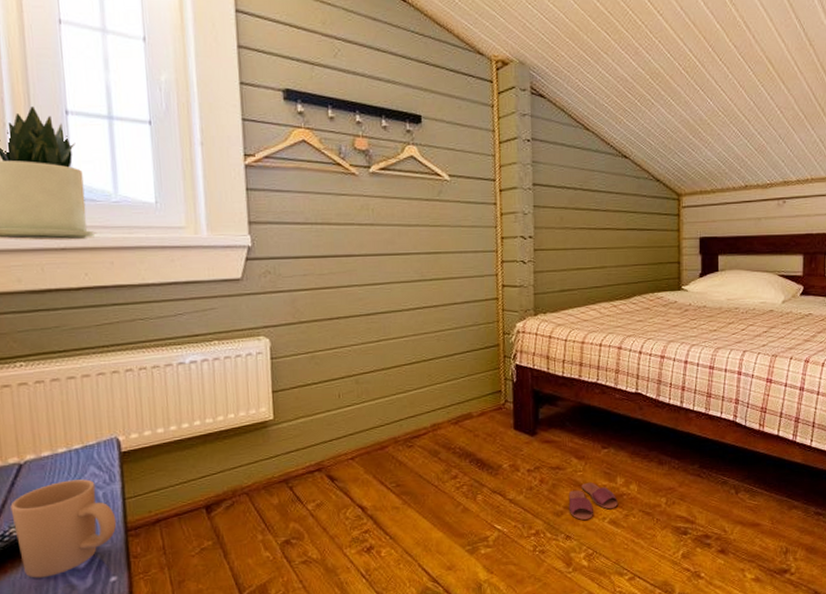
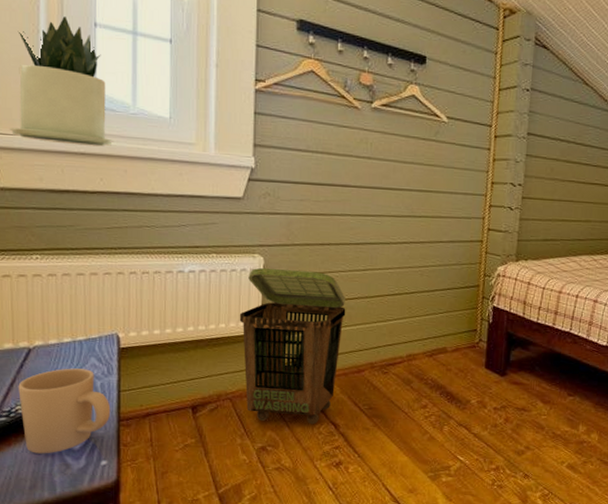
laundry basket: none [248,348,363,513] -> present [239,268,346,425]
slippers: present [568,482,618,521] -> none [529,426,578,462]

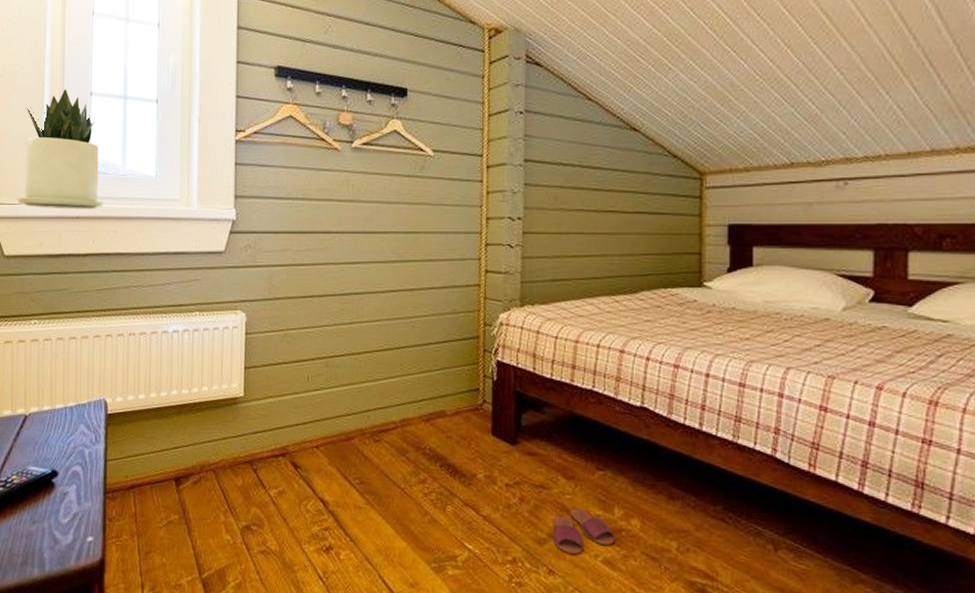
mug: present [18,368,111,454] -> none [14,435,98,528]
laundry basket: present [239,268,346,425] -> none [222,325,332,501]
slippers: none [529,426,578,462] -> present [553,508,614,555]

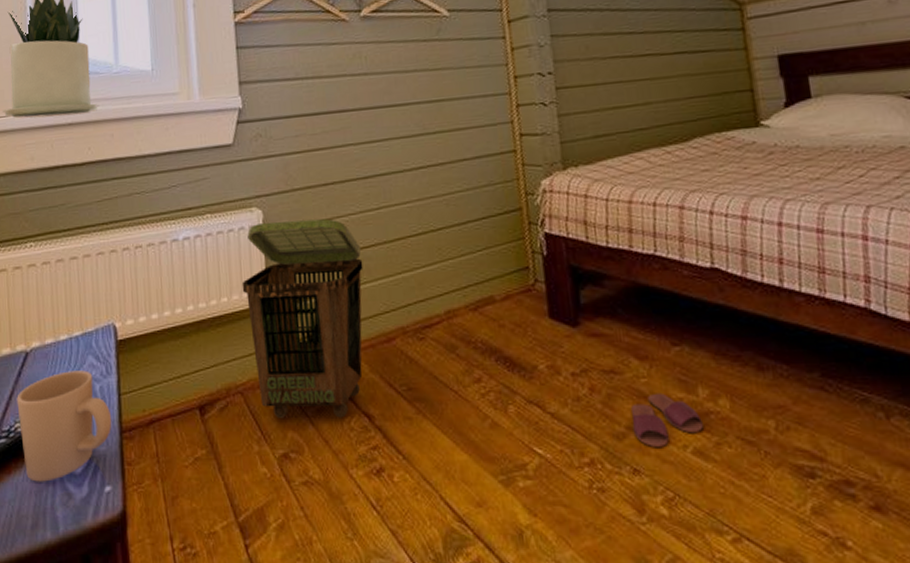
mug: none [14,435,98,528] -> present [17,370,112,482]
laundry basket: none [222,325,332,501] -> present [242,219,363,418]

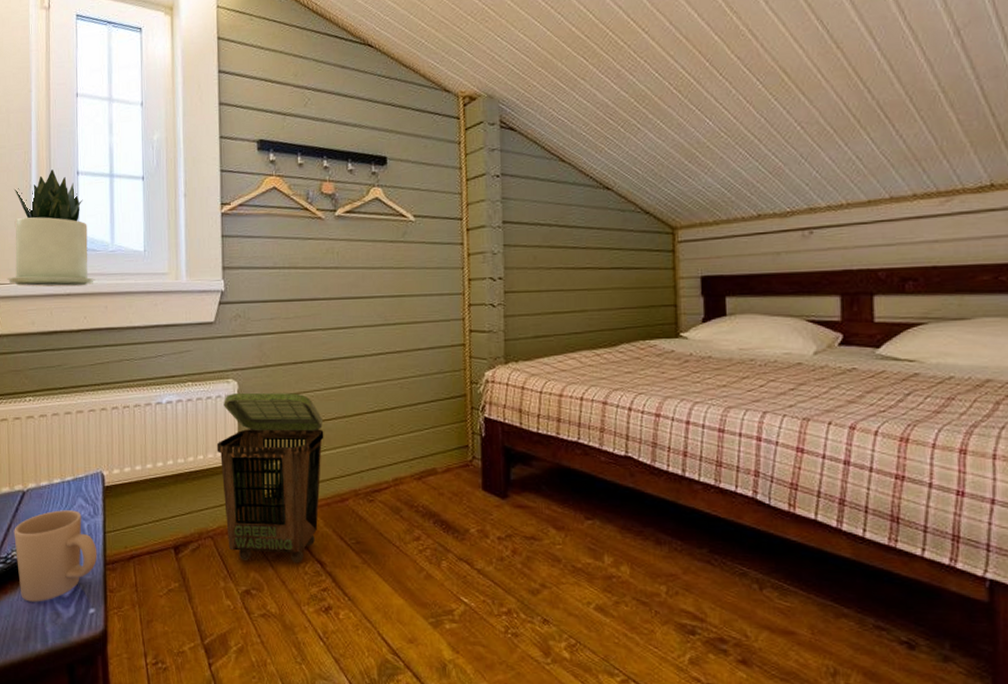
slippers: present [631,392,703,448] -> none [546,558,605,604]

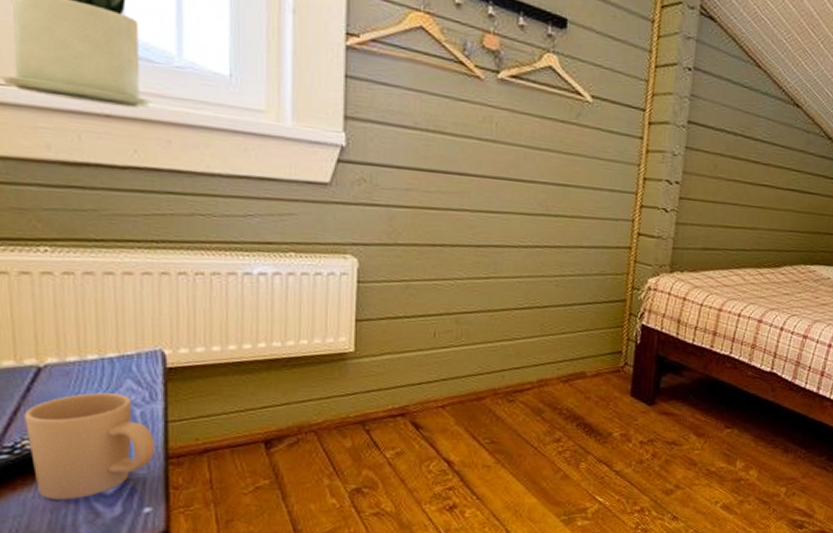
laundry basket: present [216,393,324,563] -> none [326,272,464,462]

